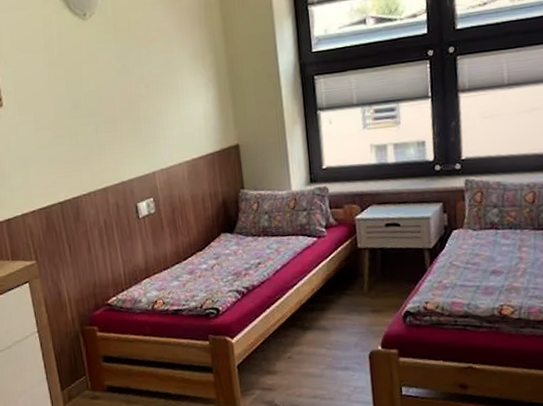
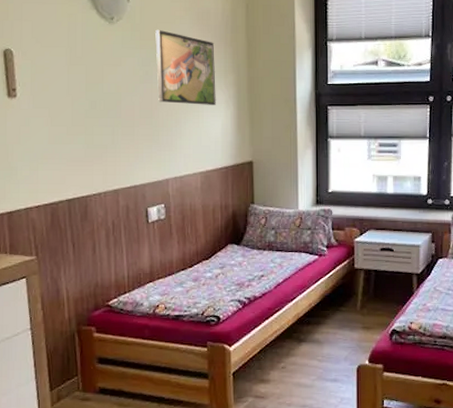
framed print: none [128,18,196,94] -> present [155,29,216,105]

